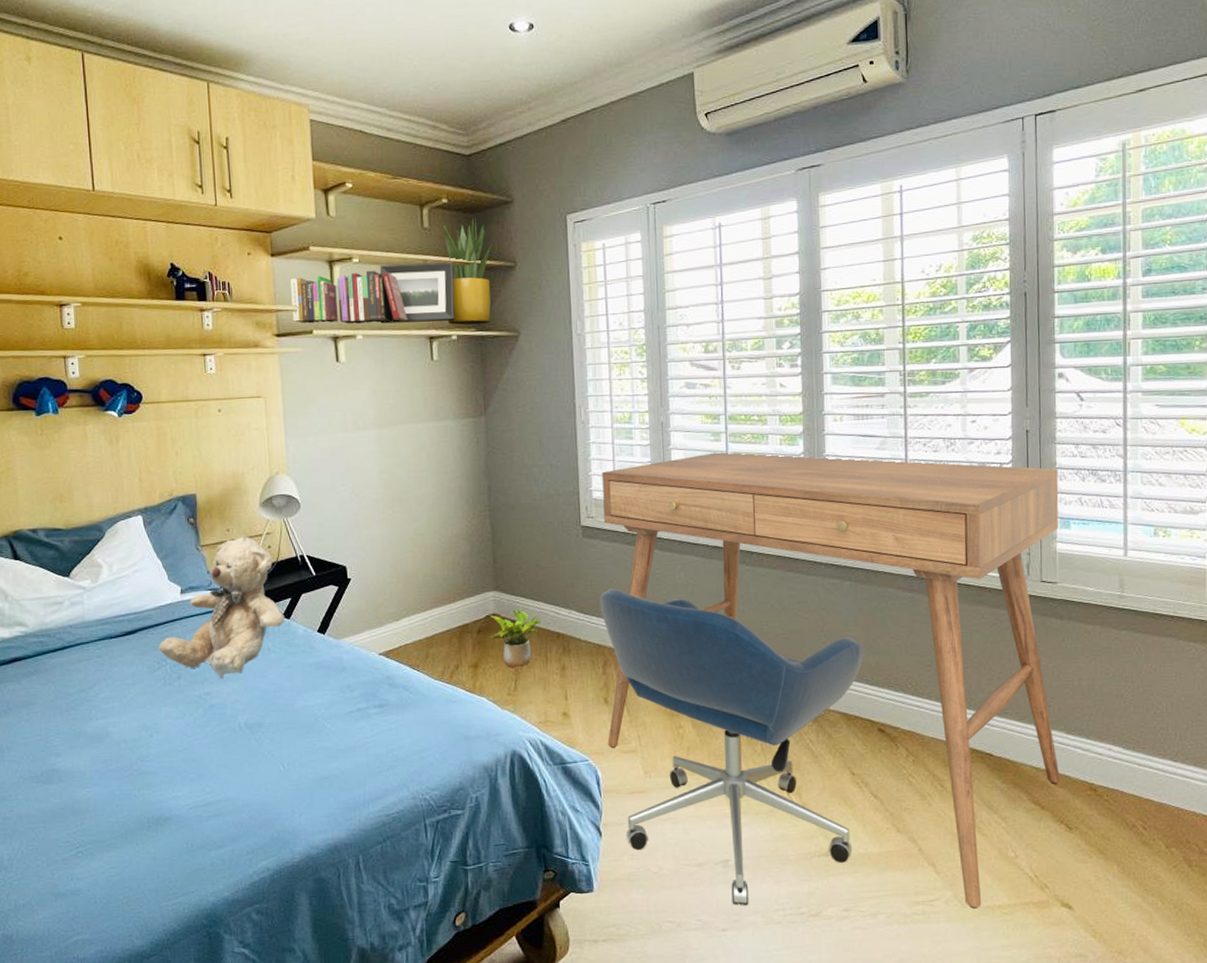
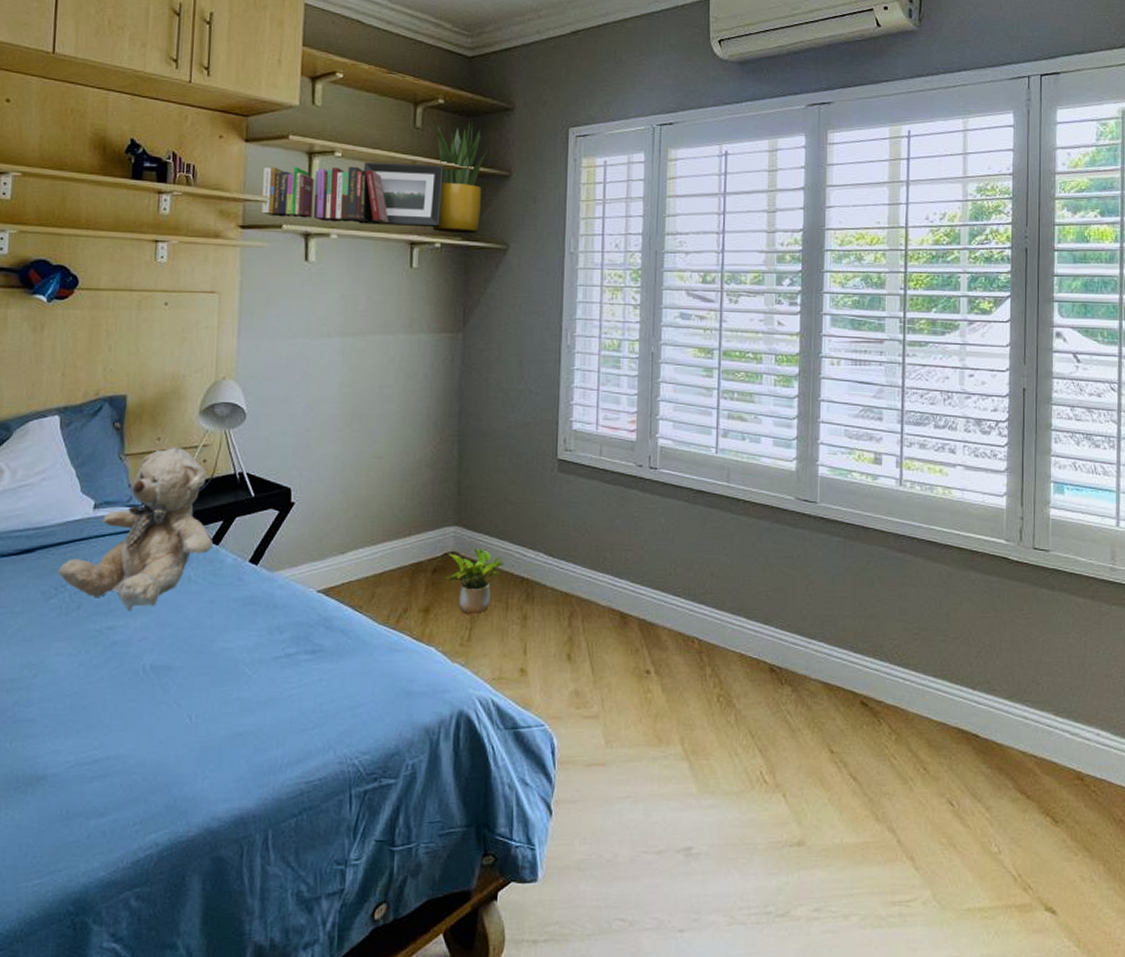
office chair: present [599,588,864,906] -> none [571,530,849,903]
desk: present [602,452,1061,909] -> none [567,389,1053,911]

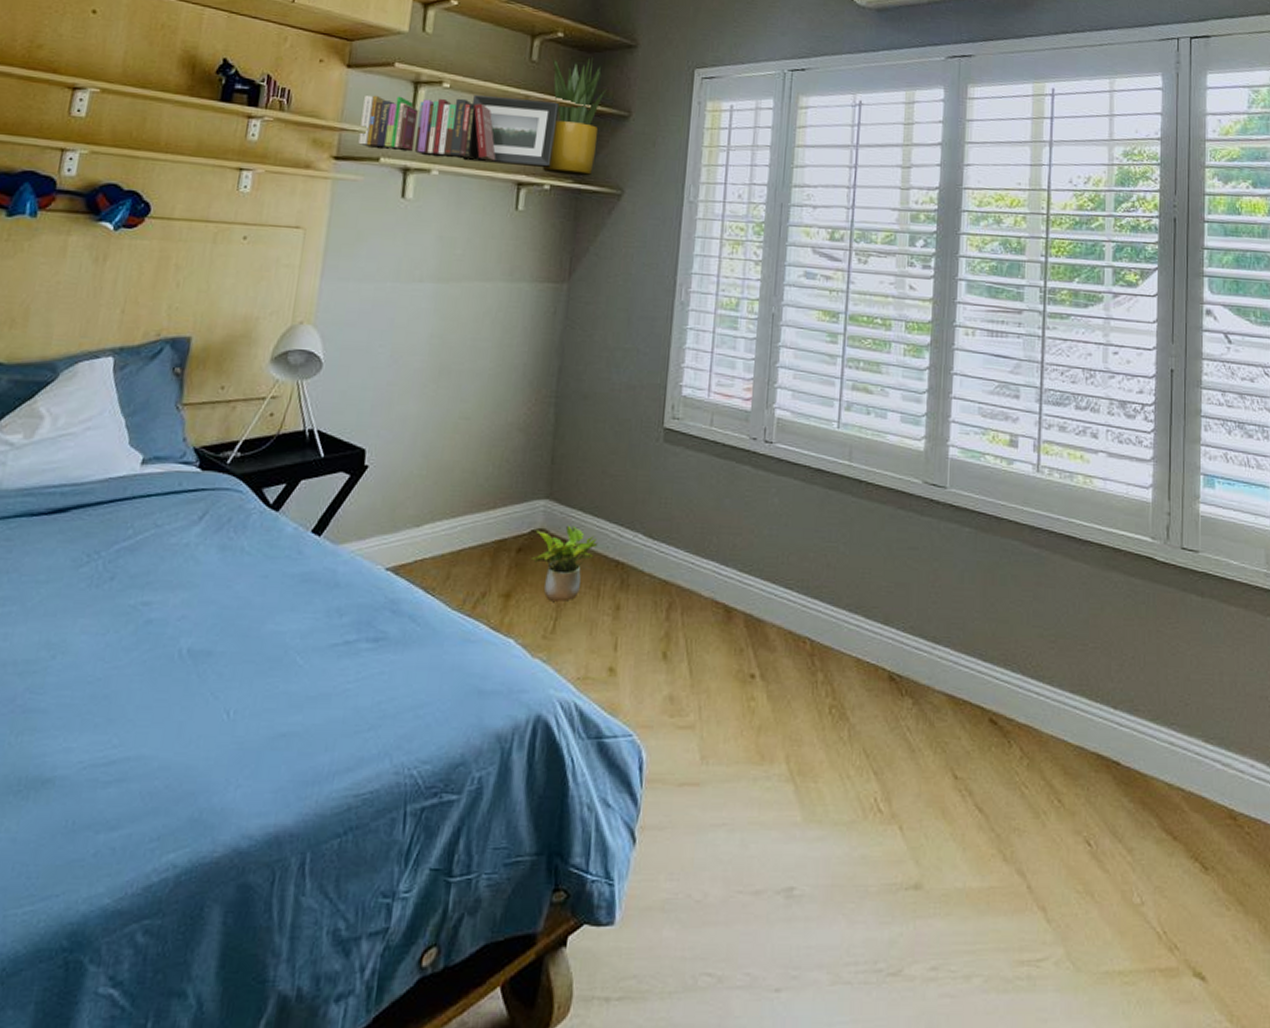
teddy bear: present [57,446,214,612] -> none [92,397,273,585]

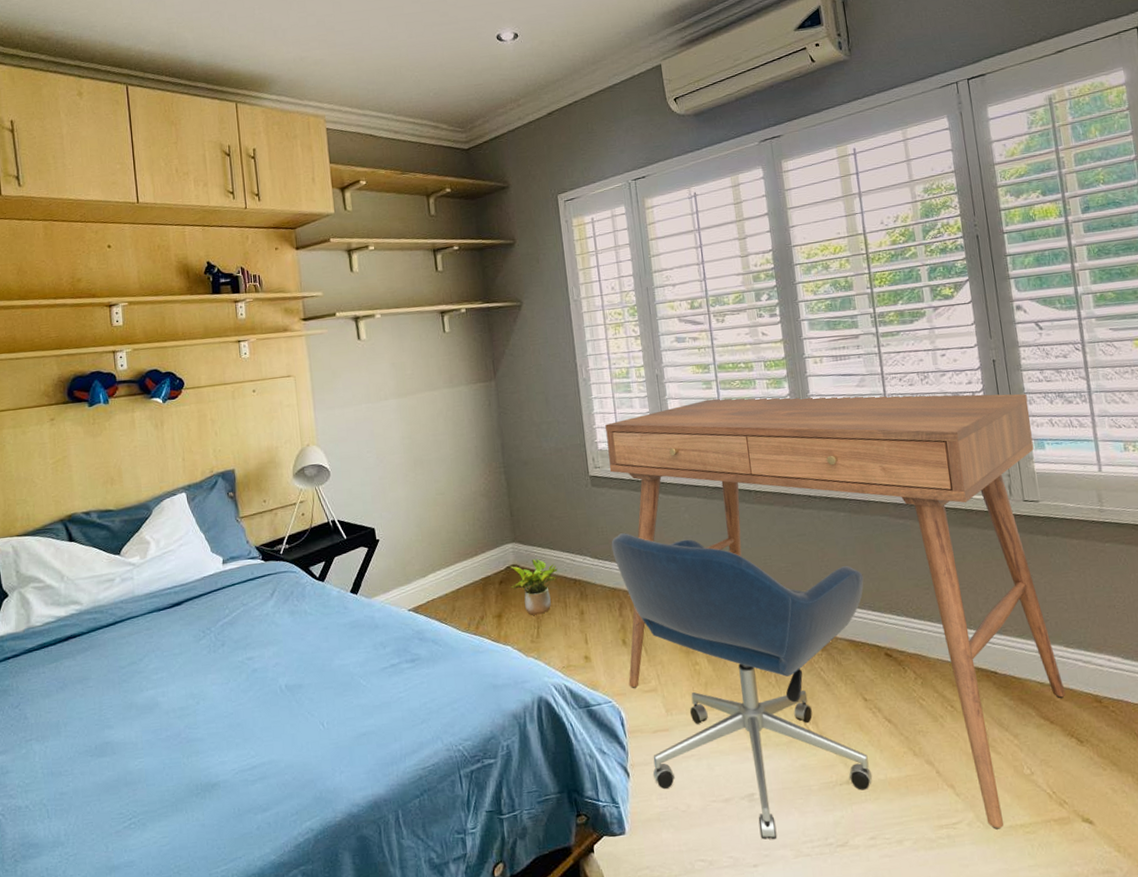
books: present [358,95,418,152] -> none [314,263,358,308]
books: present [414,98,496,162] -> none [355,255,421,305]
picture frame: present [463,95,560,167] -> none [394,244,463,303]
planter: present [542,54,607,176] -> none [444,203,496,300]
desk: none [659,356,1203,974] -> present [605,393,1066,830]
office chair: none [666,510,979,956] -> present [611,533,873,840]

